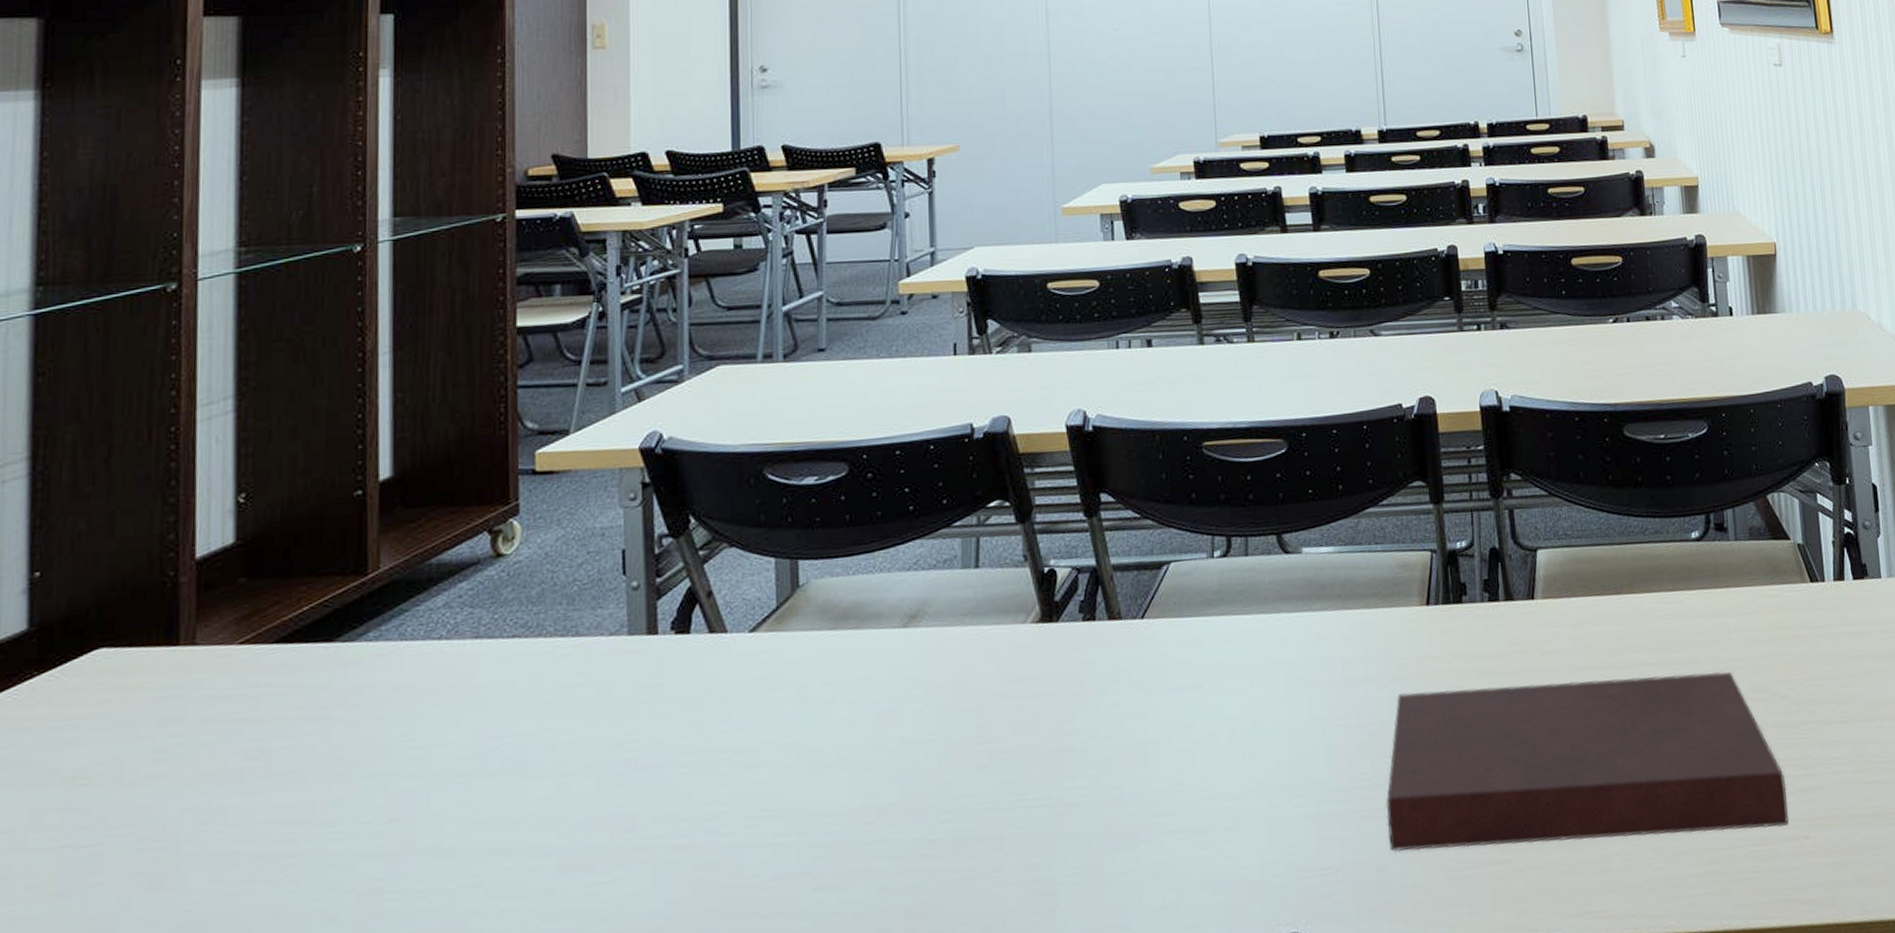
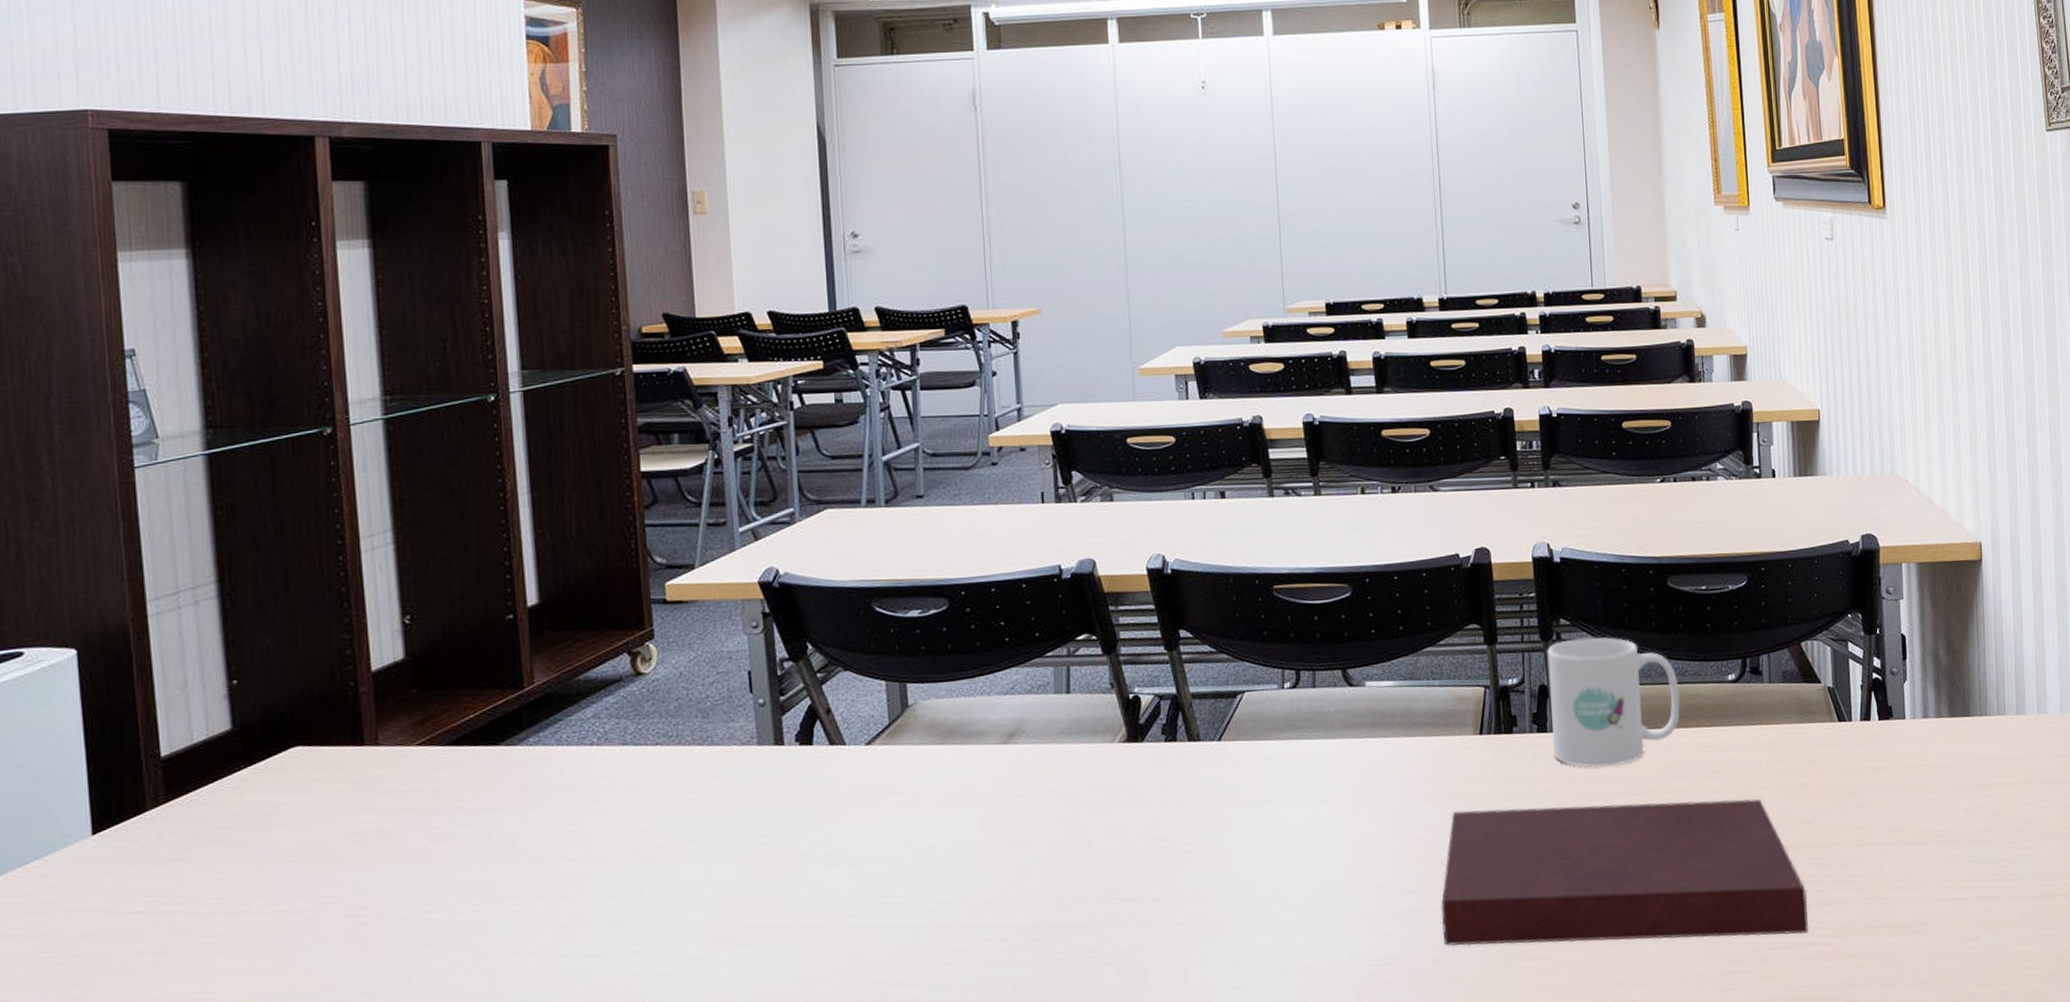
mug: none [1497,493,1642,641] -> present [1547,637,1680,768]

